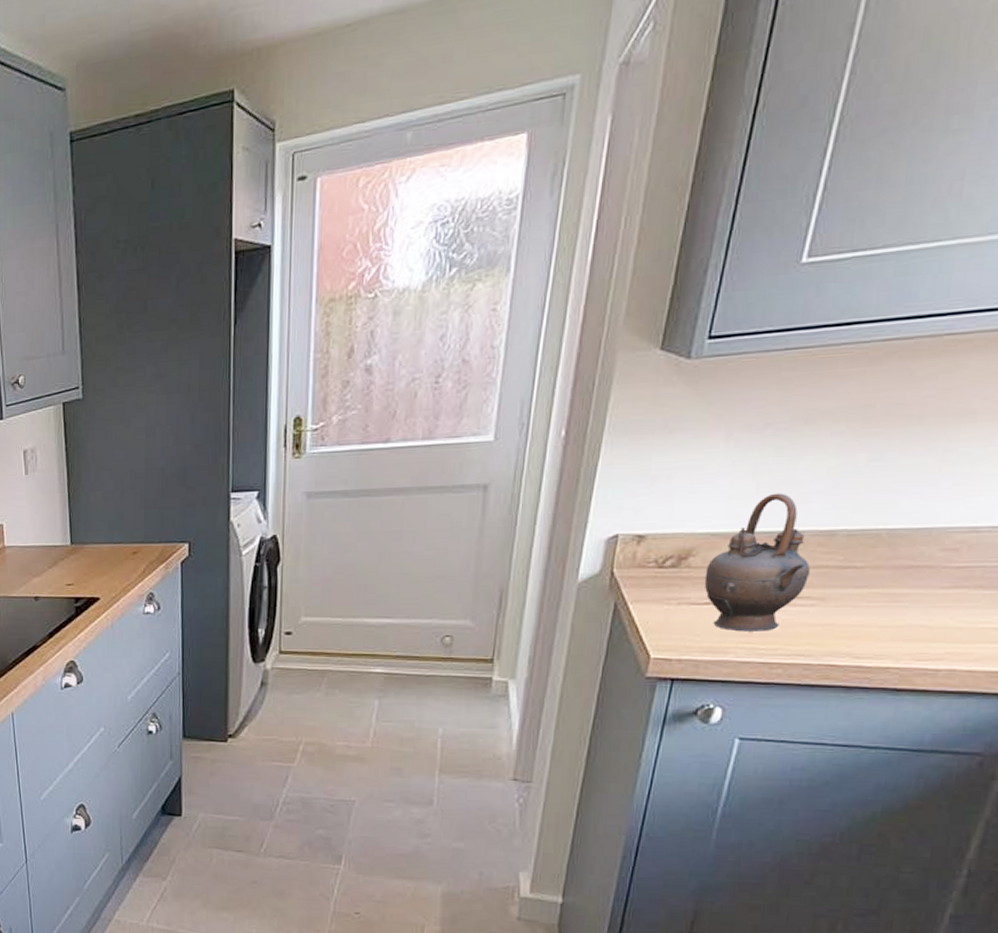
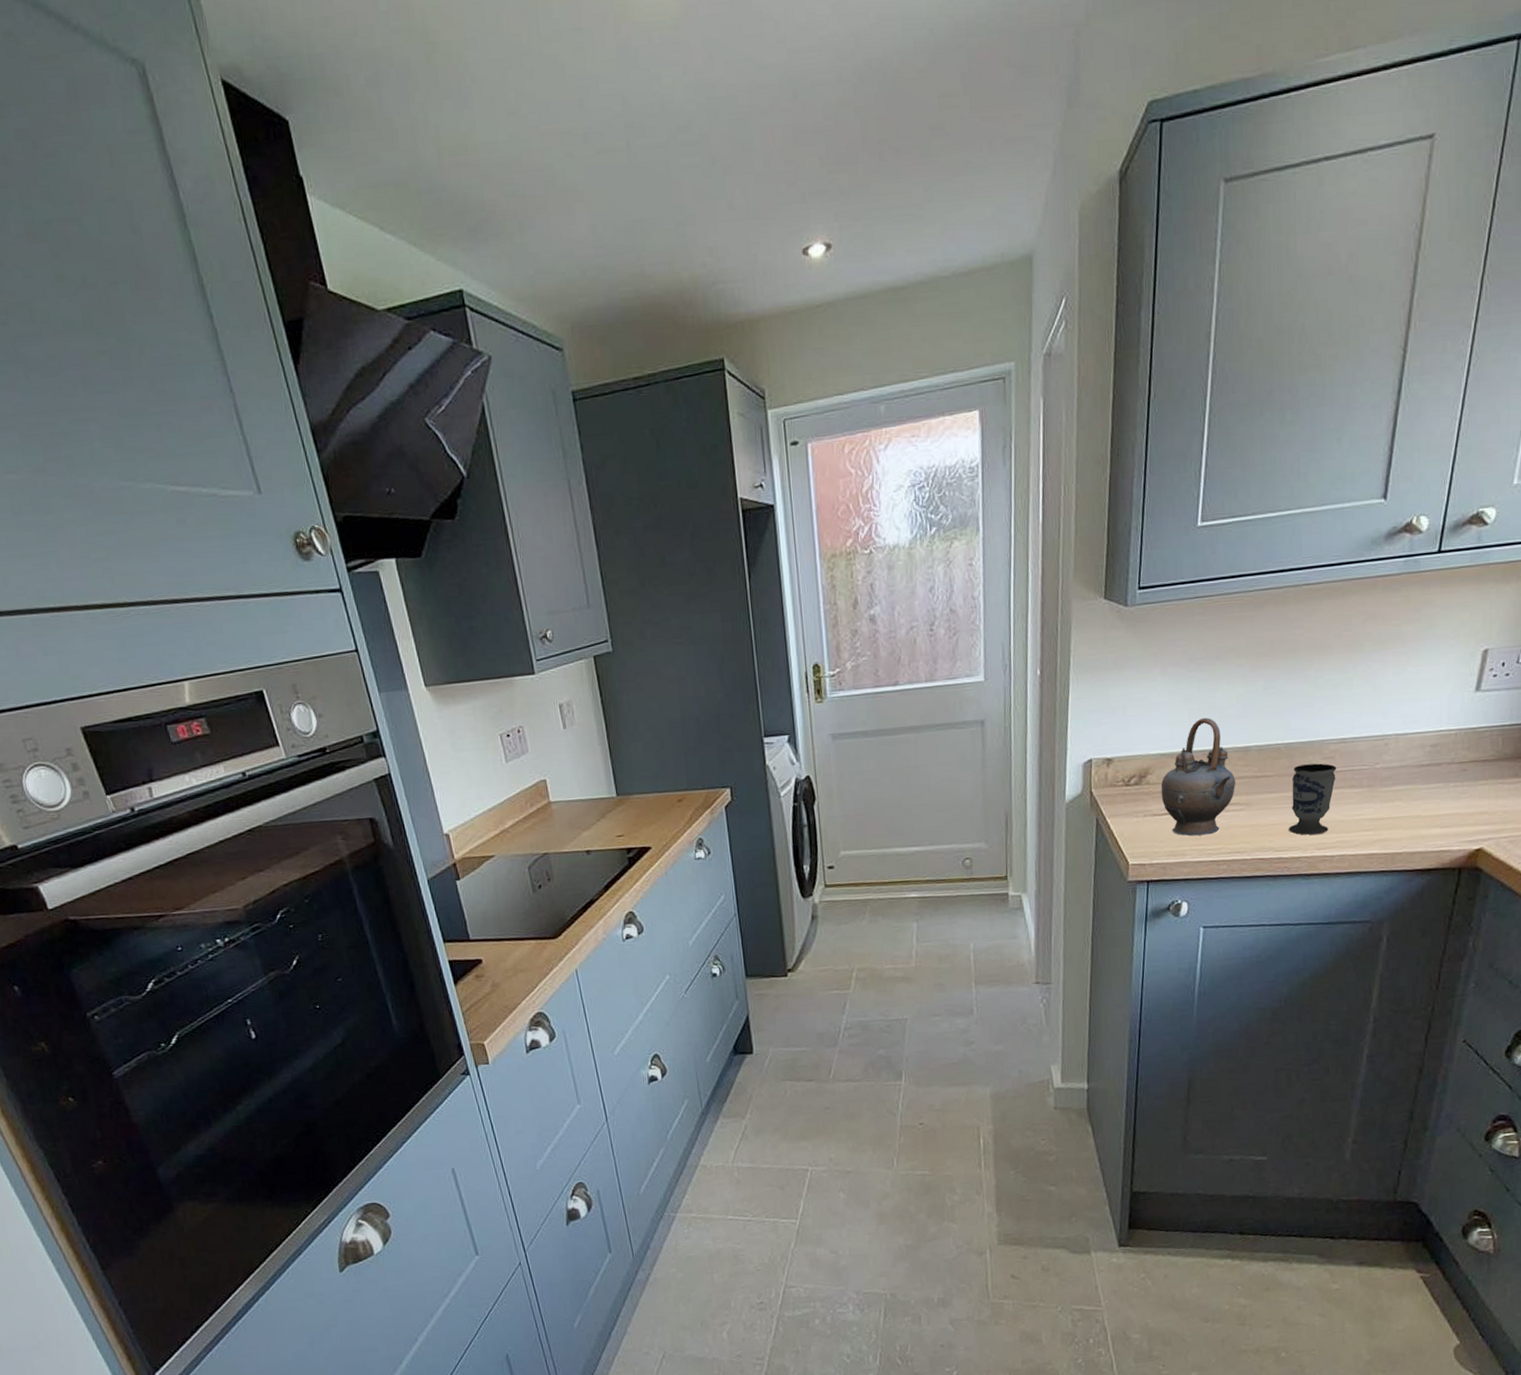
cup: none [878,555,961,642] -> present [1289,763,1337,835]

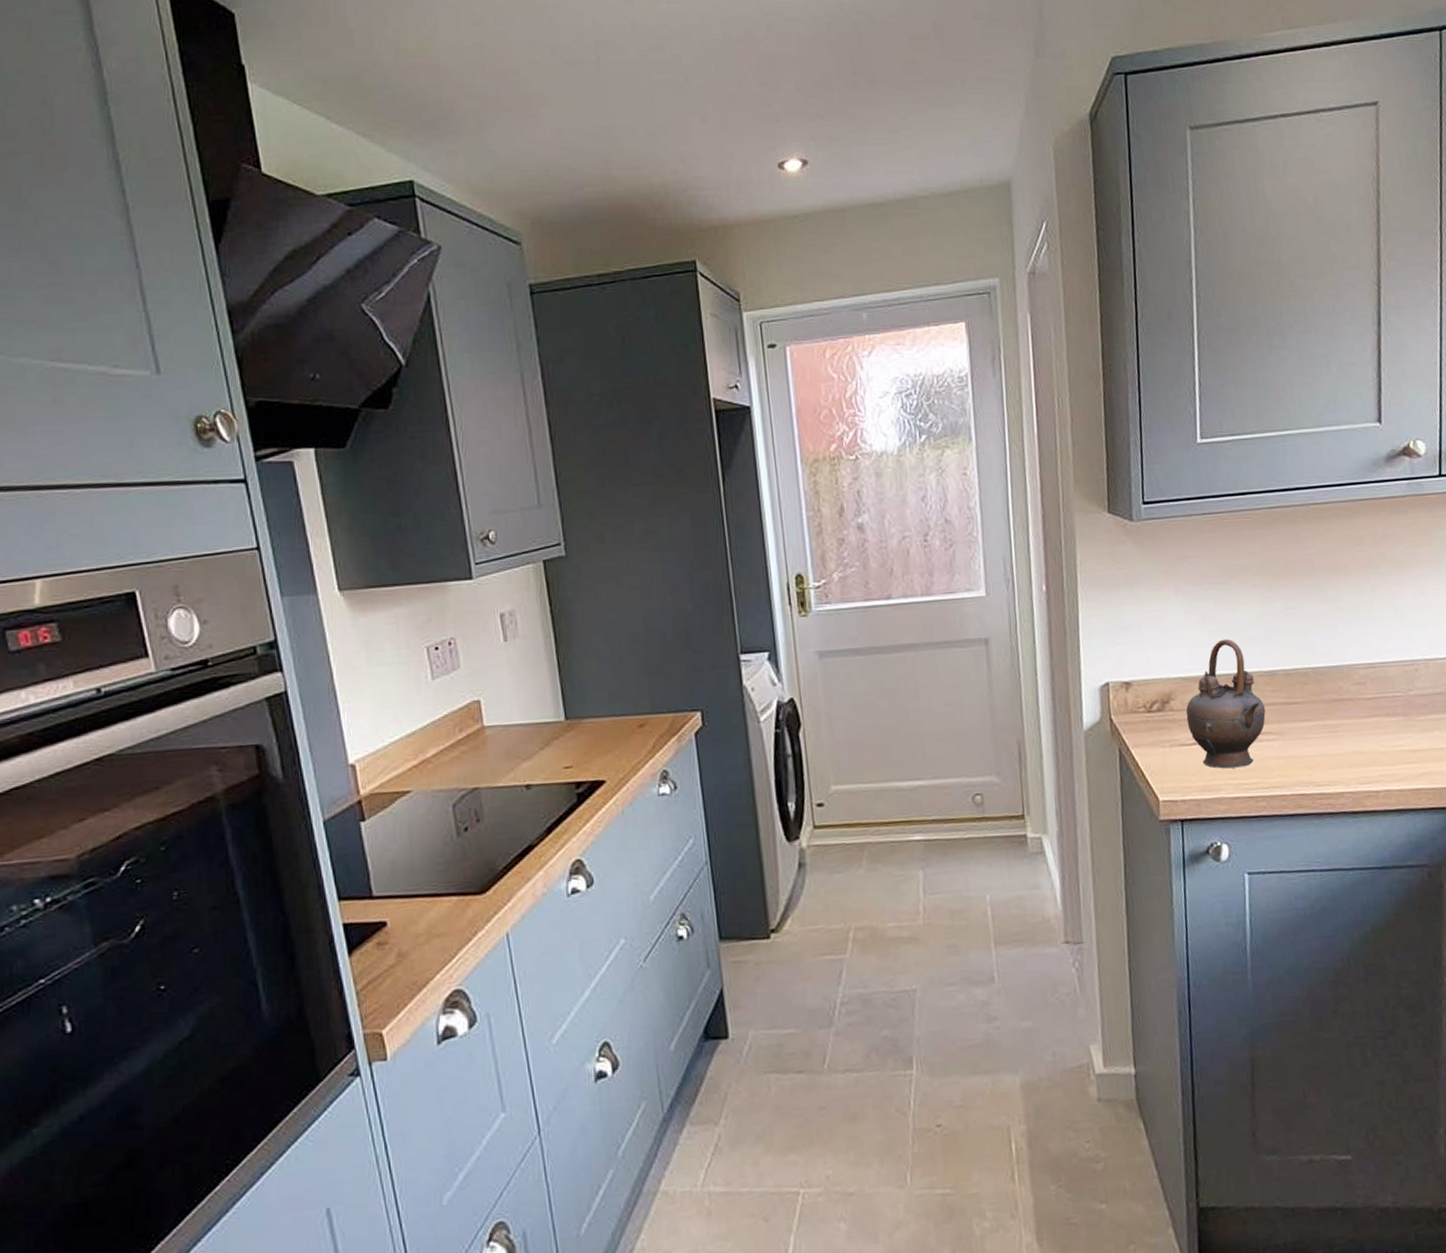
cup: present [1289,763,1337,835] -> none [1324,689,1370,768]

